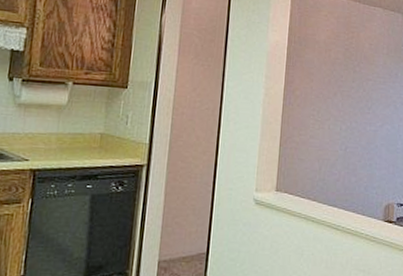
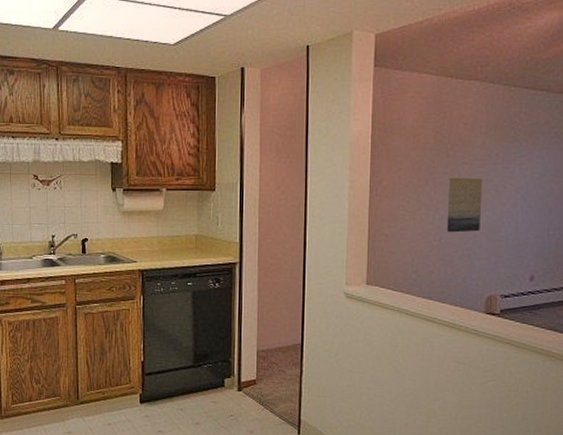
wall art: none [351,91,384,144] -> present [446,177,483,233]

